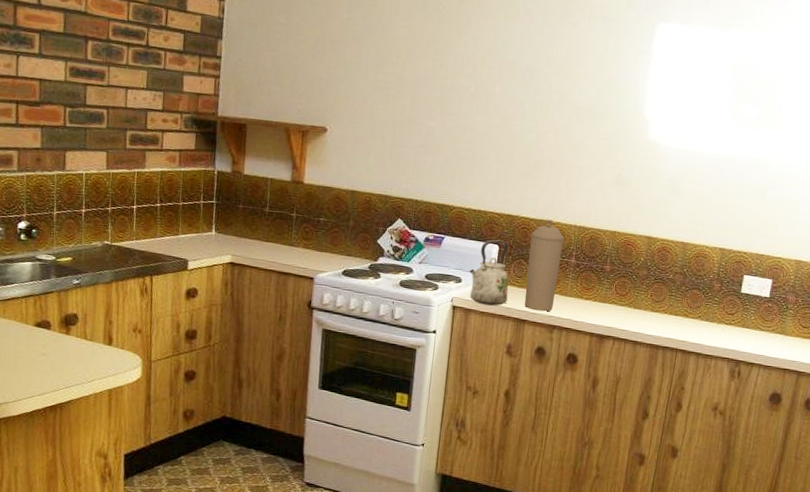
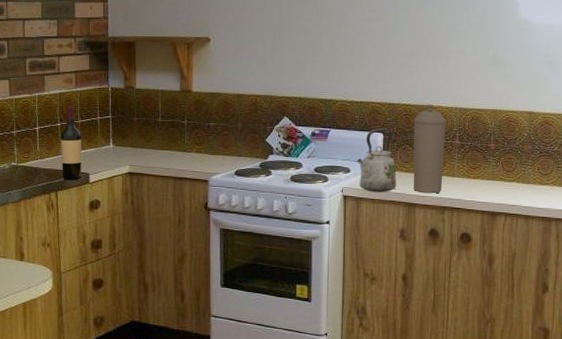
wine bottle: none [158,185,183,267] -> present [60,106,82,181]

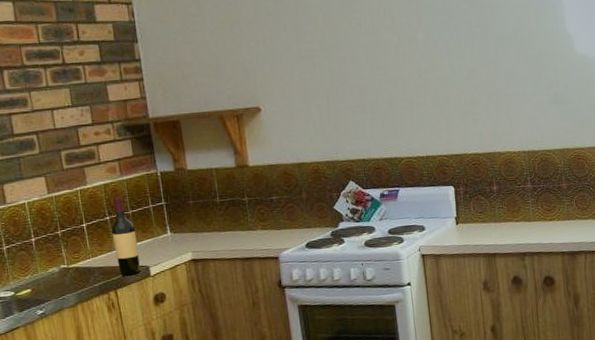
kettle: present [357,128,396,193] -> none [431,181,474,248]
canister: present [413,104,447,194] -> none [483,150,520,243]

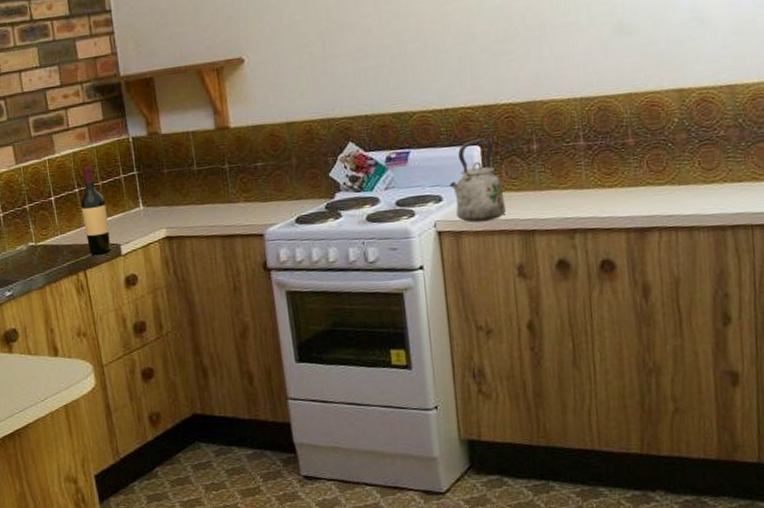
kettle: none [431,181,474,248] -> present [450,139,506,223]

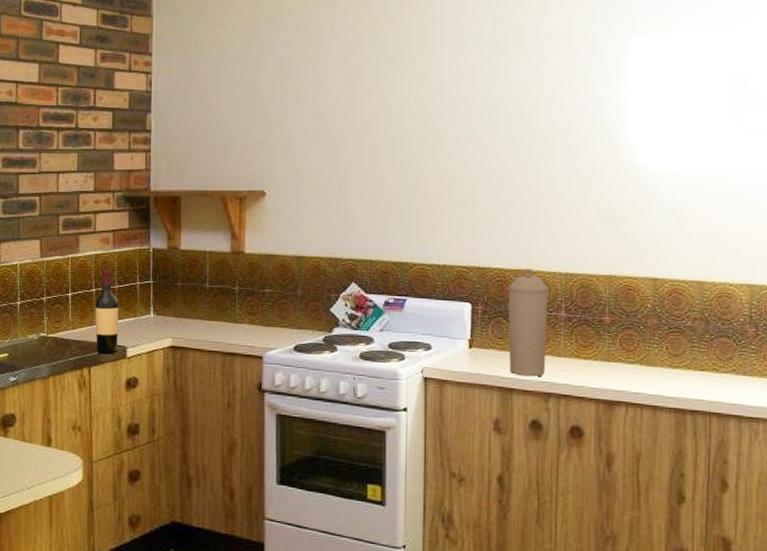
kettle: present [450,139,506,223] -> none [440,297,488,375]
canister: none [518,98,568,216] -> present [508,268,549,377]

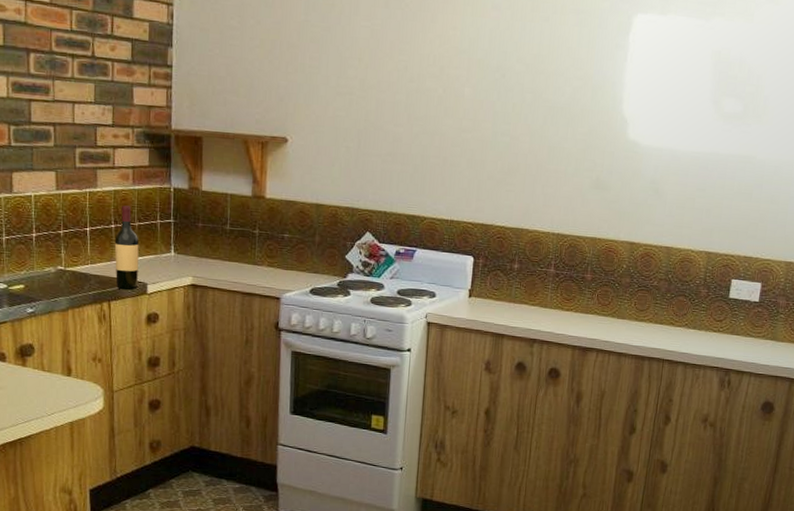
canister: present [508,268,549,377] -> none [502,227,542,325]

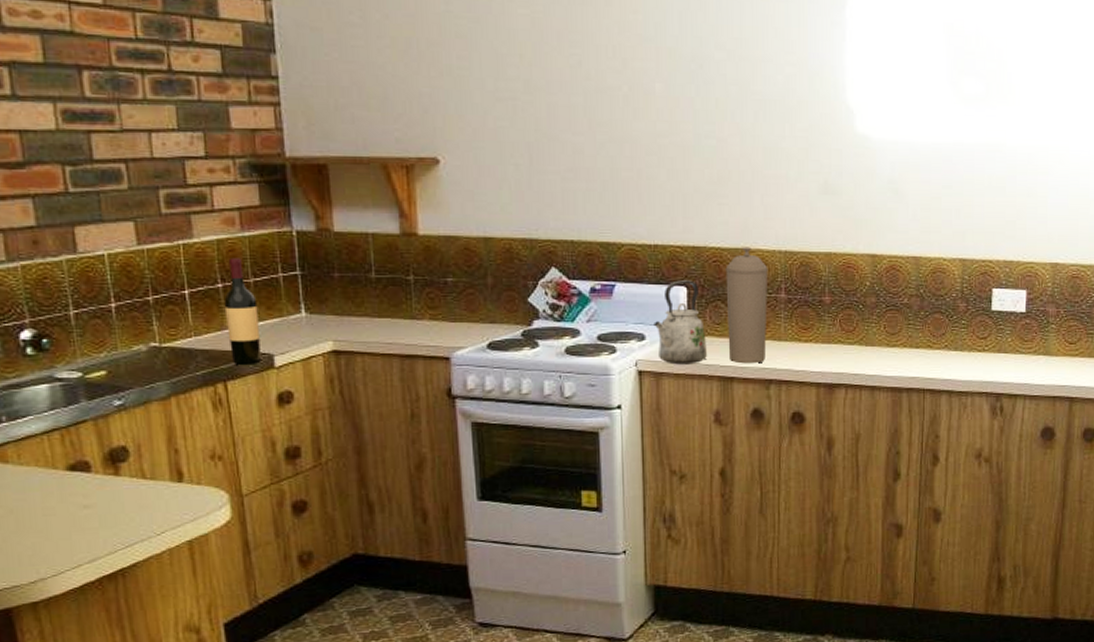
kettle: none [444,251,485,321] -> present [654,280,707,365]
canister: none [502,227,542,325] -> present [725,247,768,364]

